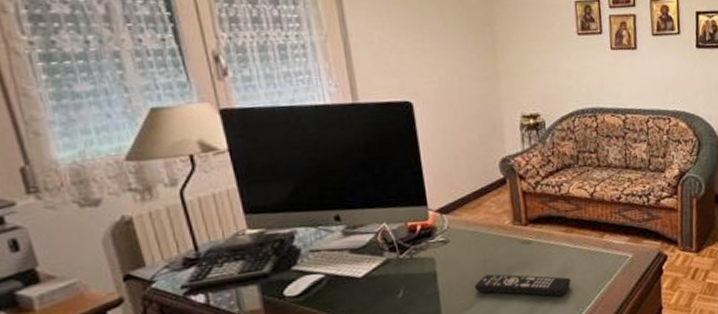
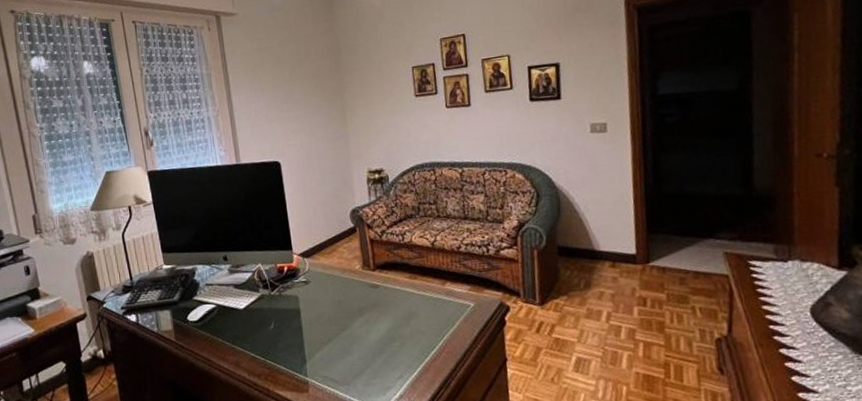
remote control: present [474,274,571,296] -> none [331,314,416,339]

